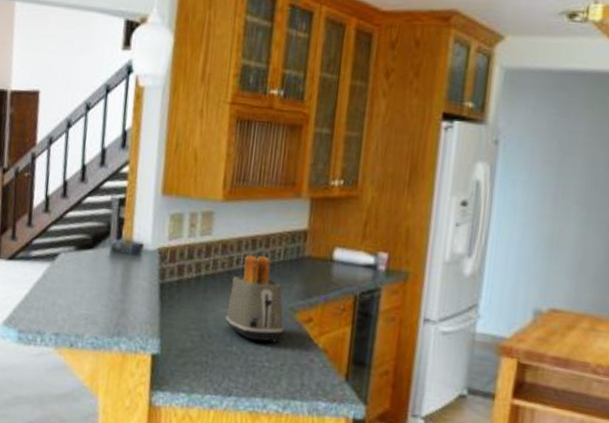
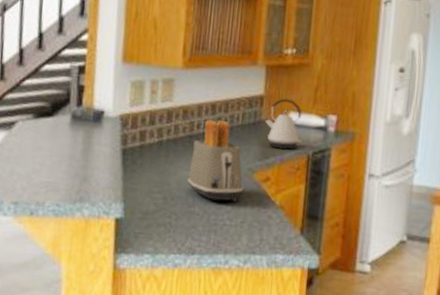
kettle: none [308,233,349,289] -> present [264,98,302,150]

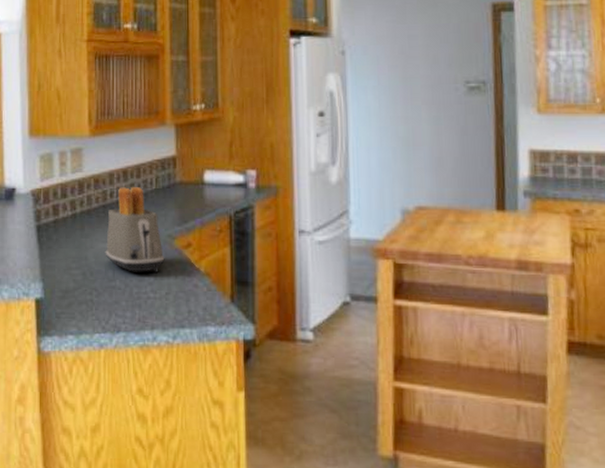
kettle: present [264,98,302,150] -> none [179,157,221,211]

